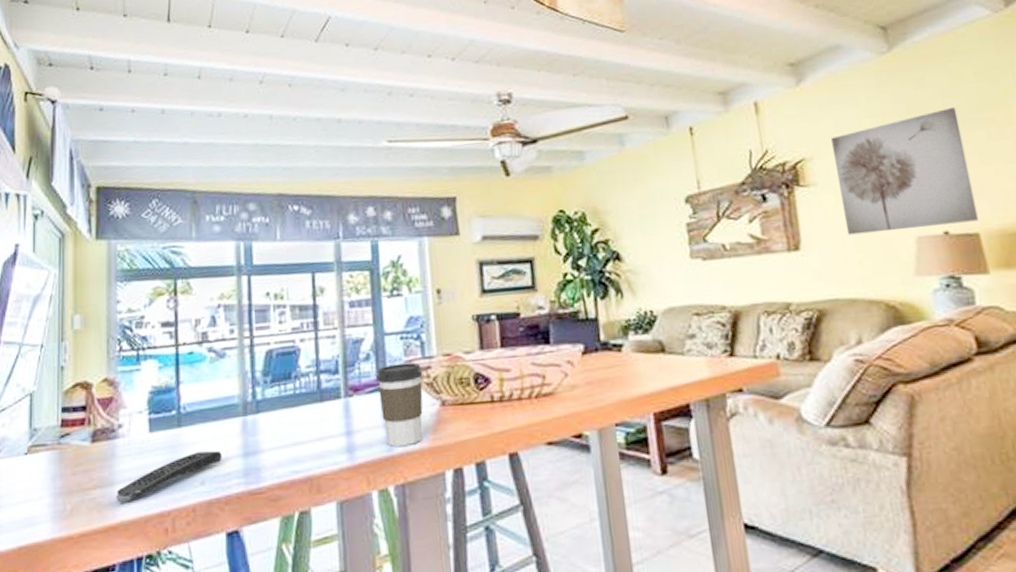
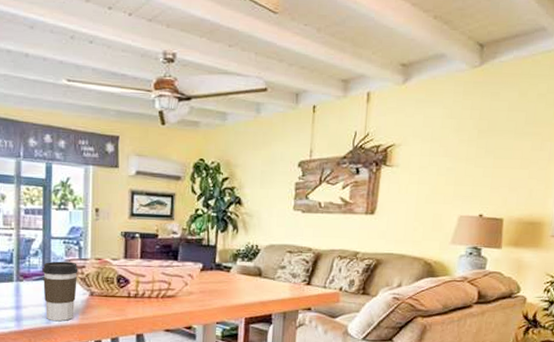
wall art: present [831,108,979,235] -> none [412,120,516,210]

